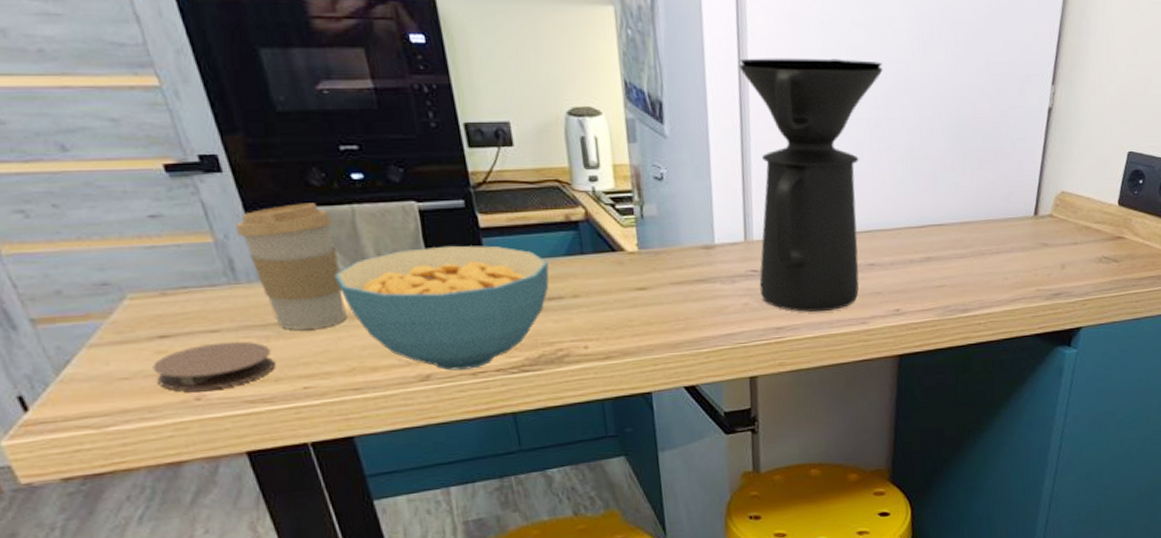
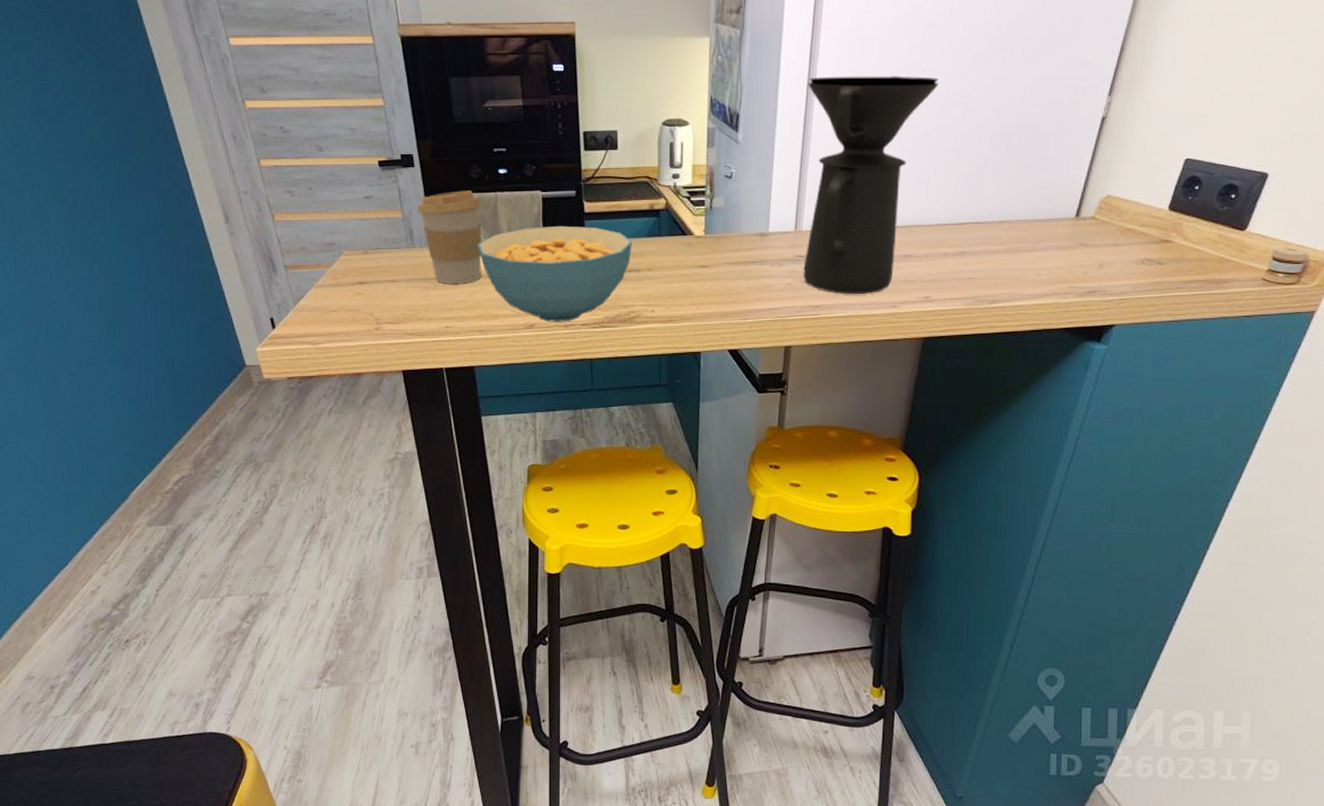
coaster: present [152,341,275,391] -> none [352,289,430,323]

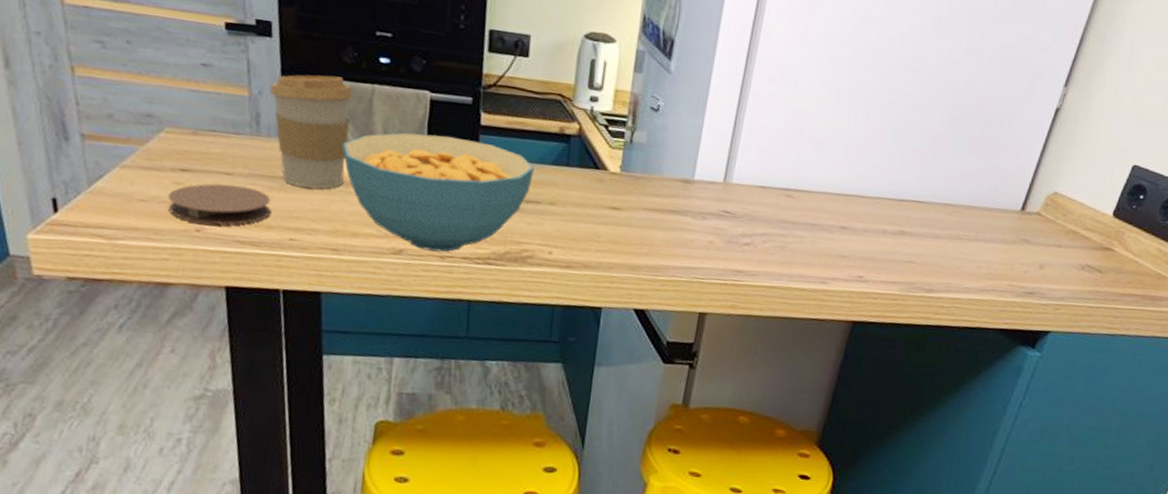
coaster: none [352,289,430,323] -> present [167,183,272,225]
coffee maker: present [803,76,938,295] -> none [727,13,895,265]

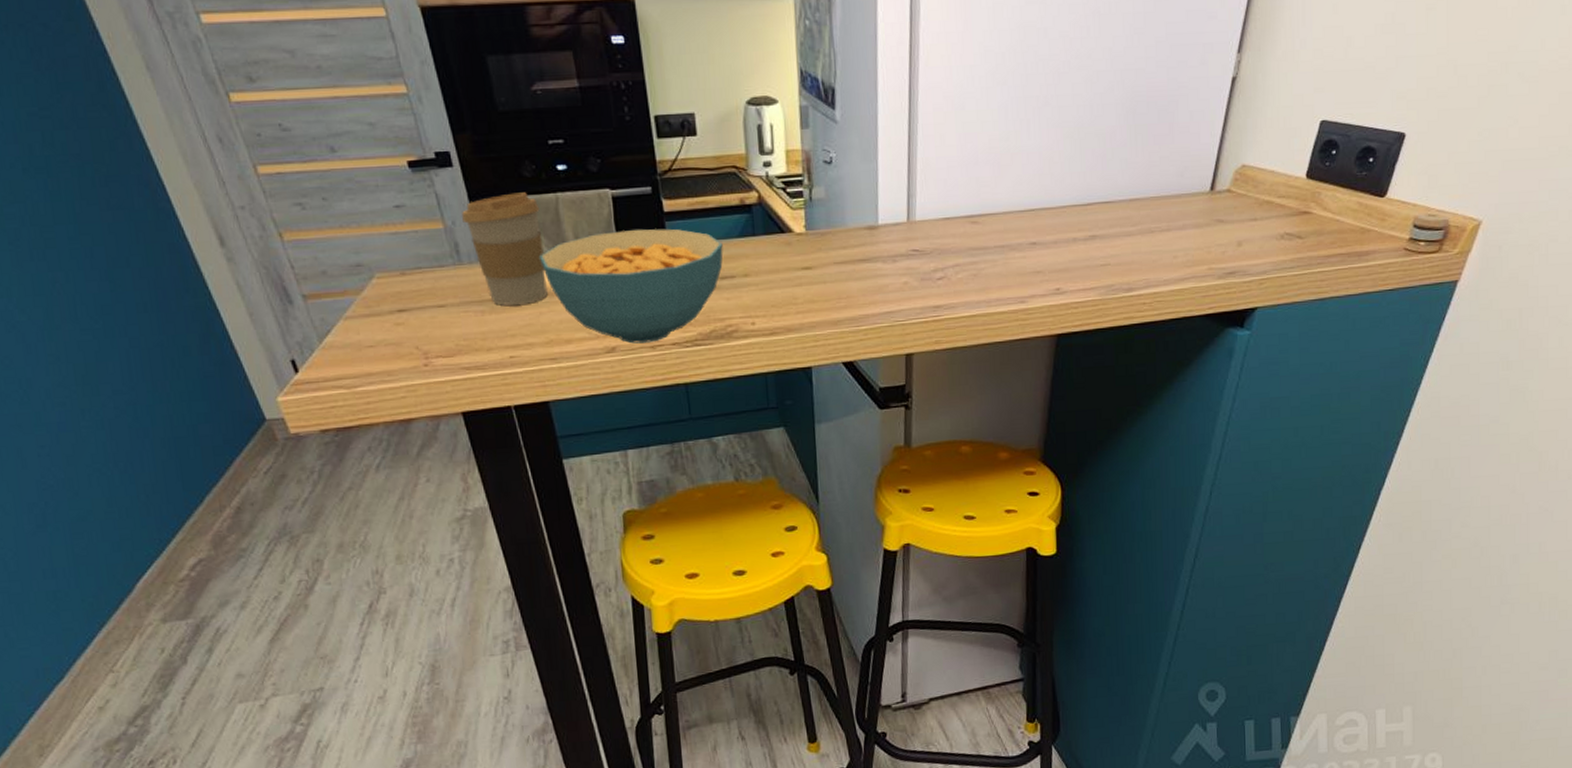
coaster: present [167,183,272,225] -> none [392,315,488,358]

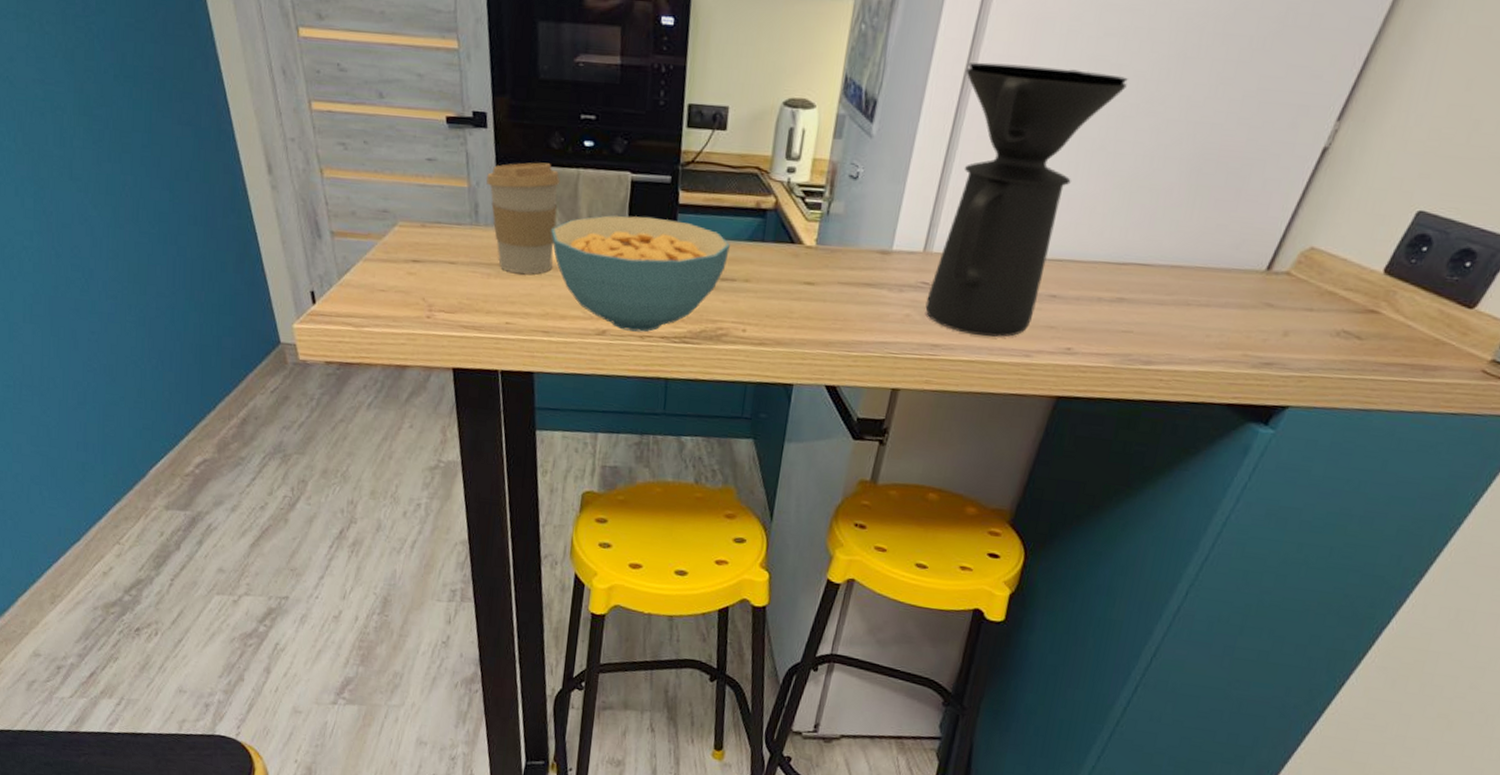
coffee maker: none [910,37,1055,291] -> present [925,62,1128,337]

